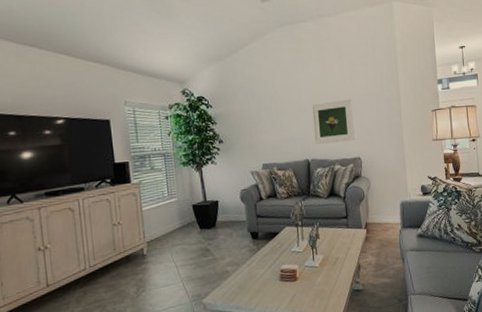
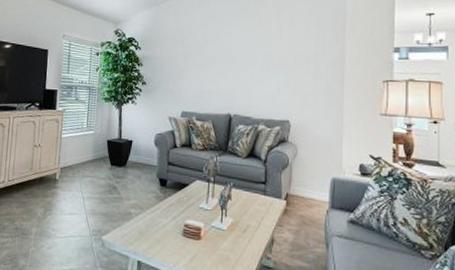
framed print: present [311,99,355,144] -> none [239,57,287,102]

